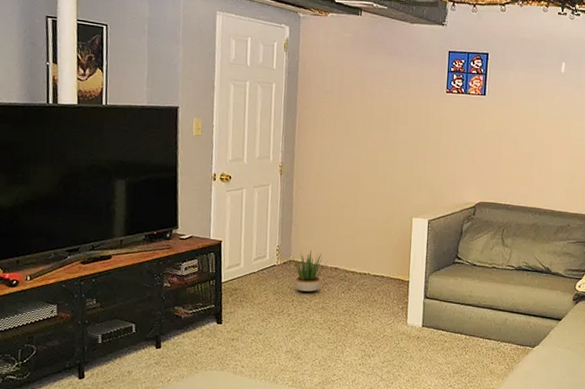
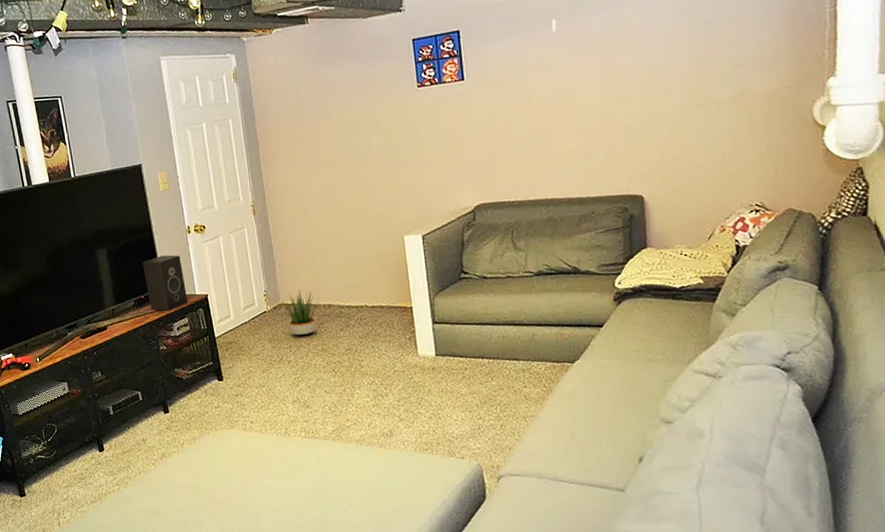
speaker: none [161,196,202,251] -> present [142,254,188,312]

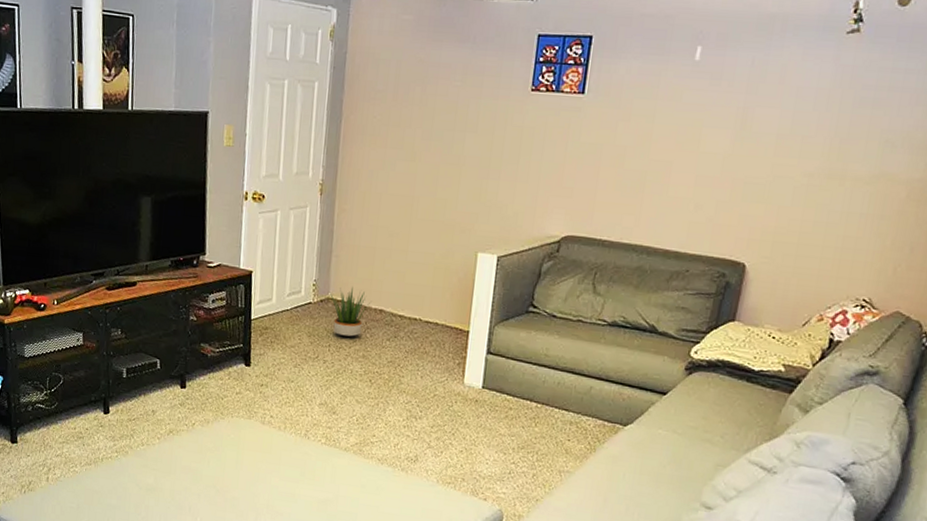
speaker: present [142,254,188,312] -> none [187,218,231,281]

